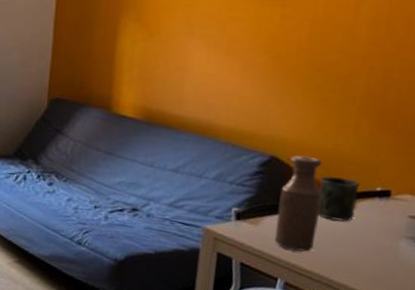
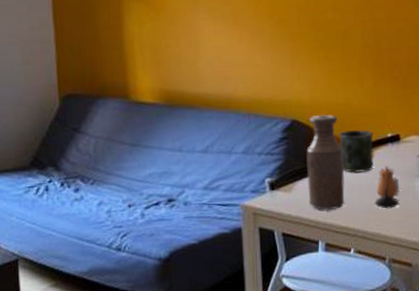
teapot: none [347,219,381,264] -> present [374,166,400,209]

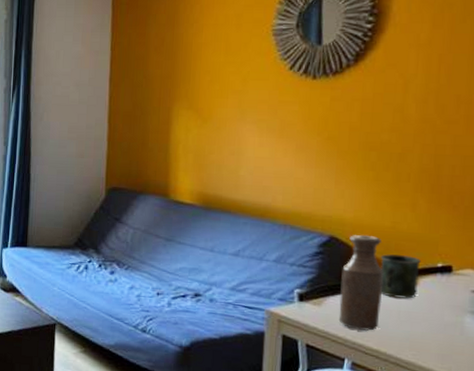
teapot: present [374,166,400,209] -> none [413,296,446,340]

